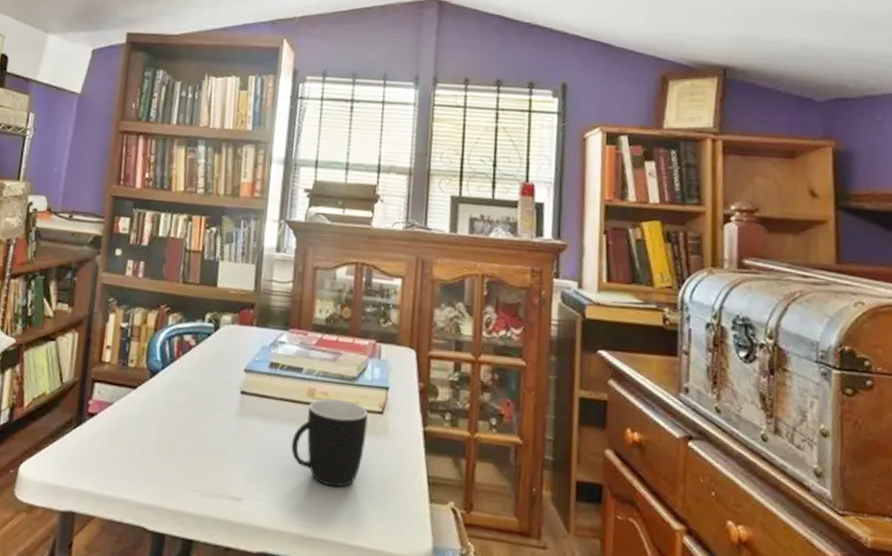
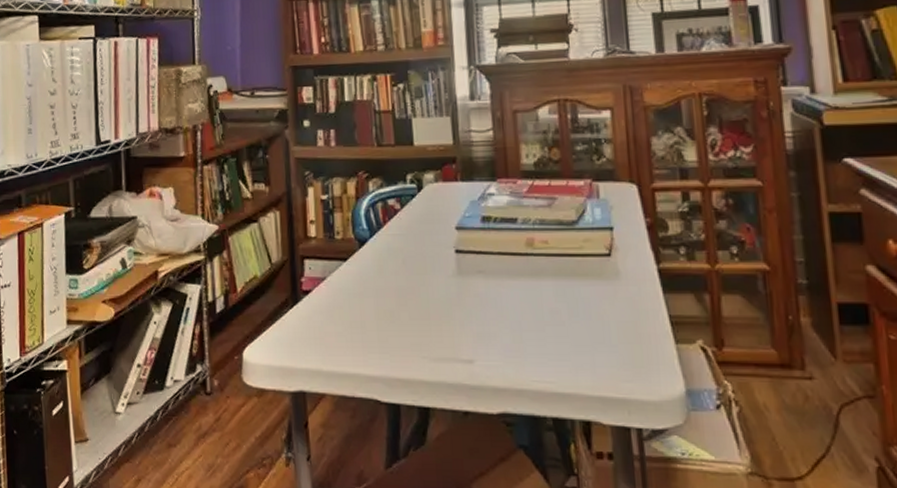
mug: present [291,398,368,488] -> none [516,246,597,338]

